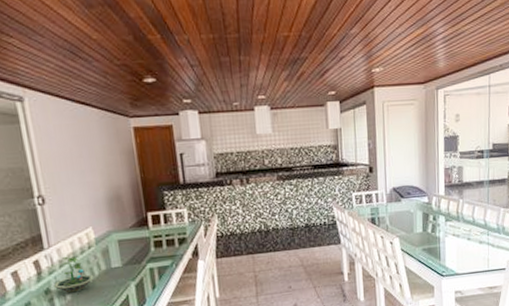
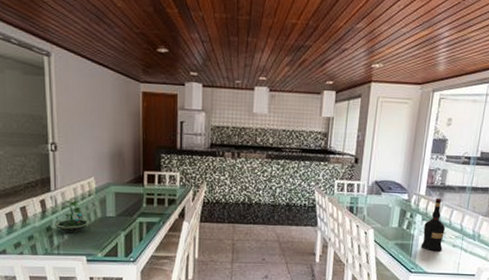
liquor: none [448,195,470,251] -> present [421,197,445,252]

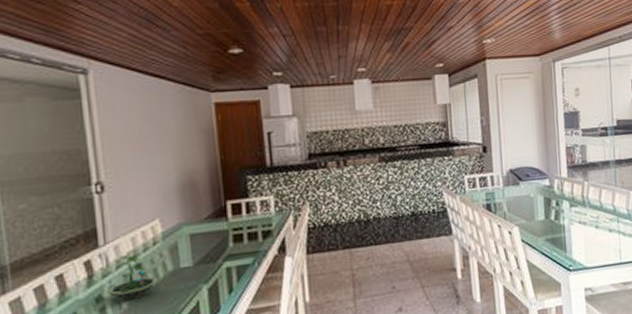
liquor: present [421,197,445,252] -> none [573,177,599,241]

